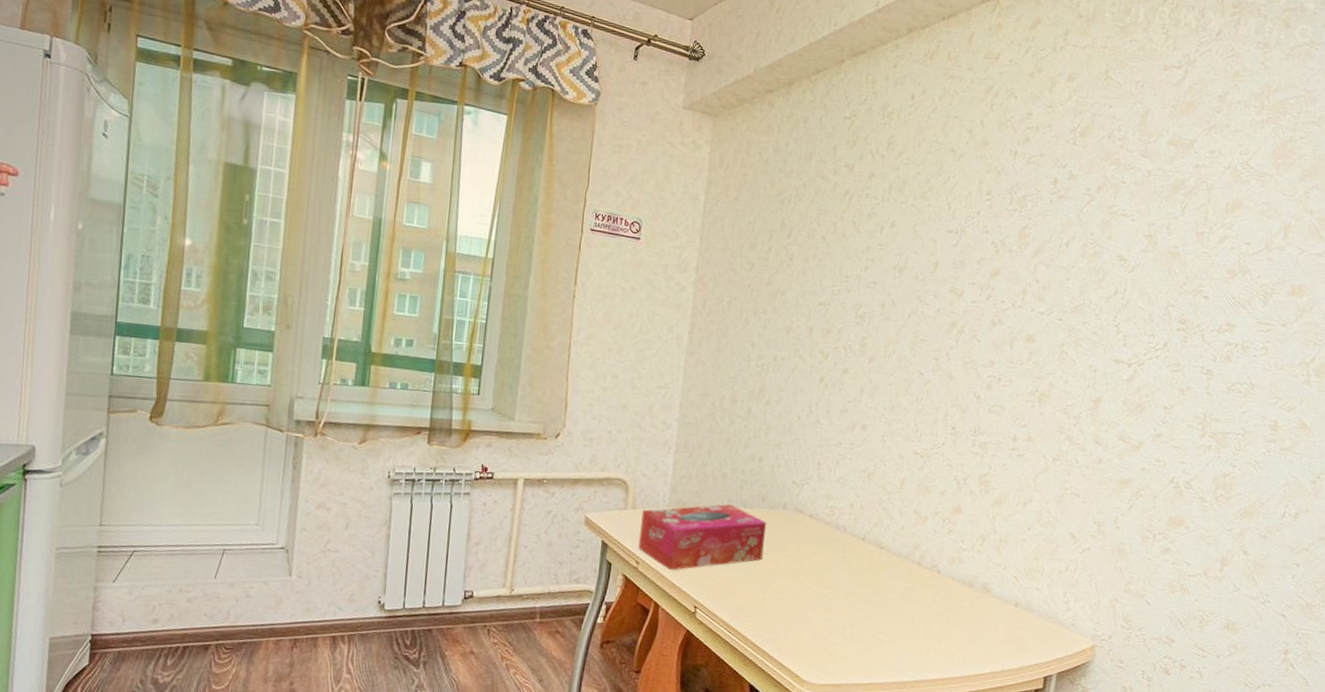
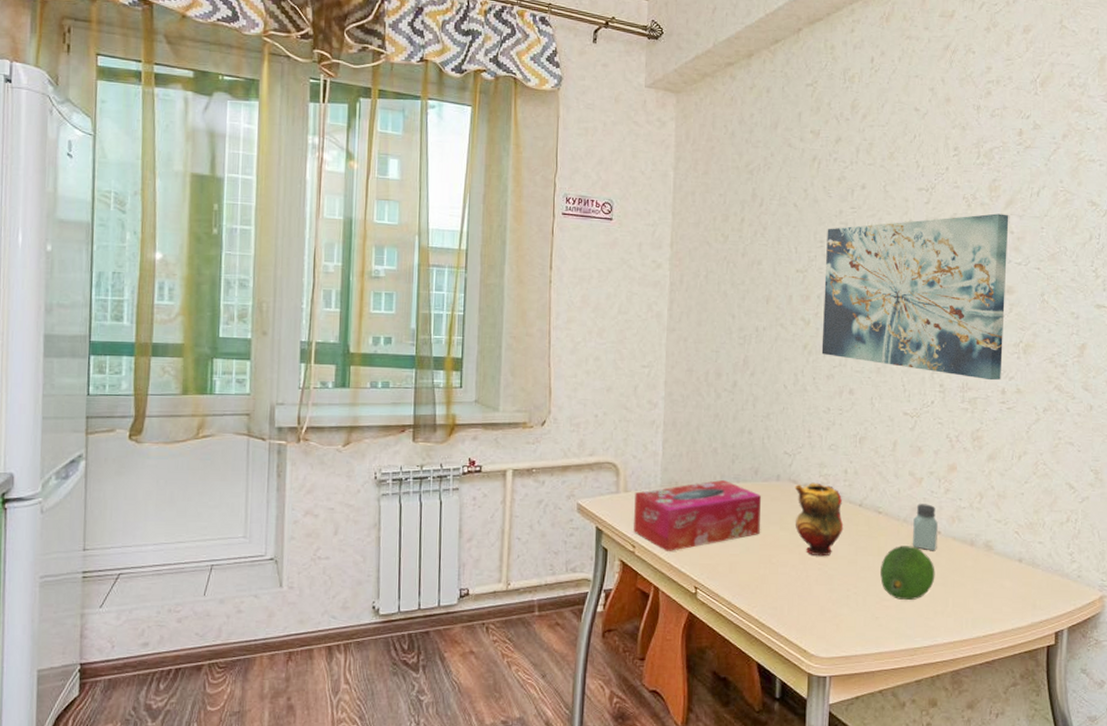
teapot: none [798,513,846,586] -> present [794,482,844,557]
wall art: none [837,261,1036,427] -> present [821,213,1009,381]
fruit: none [877,581,932,635] -> present [880,546,935,600]
saltshaker: none [911,542,938,590] -> present [912,504,938,551]

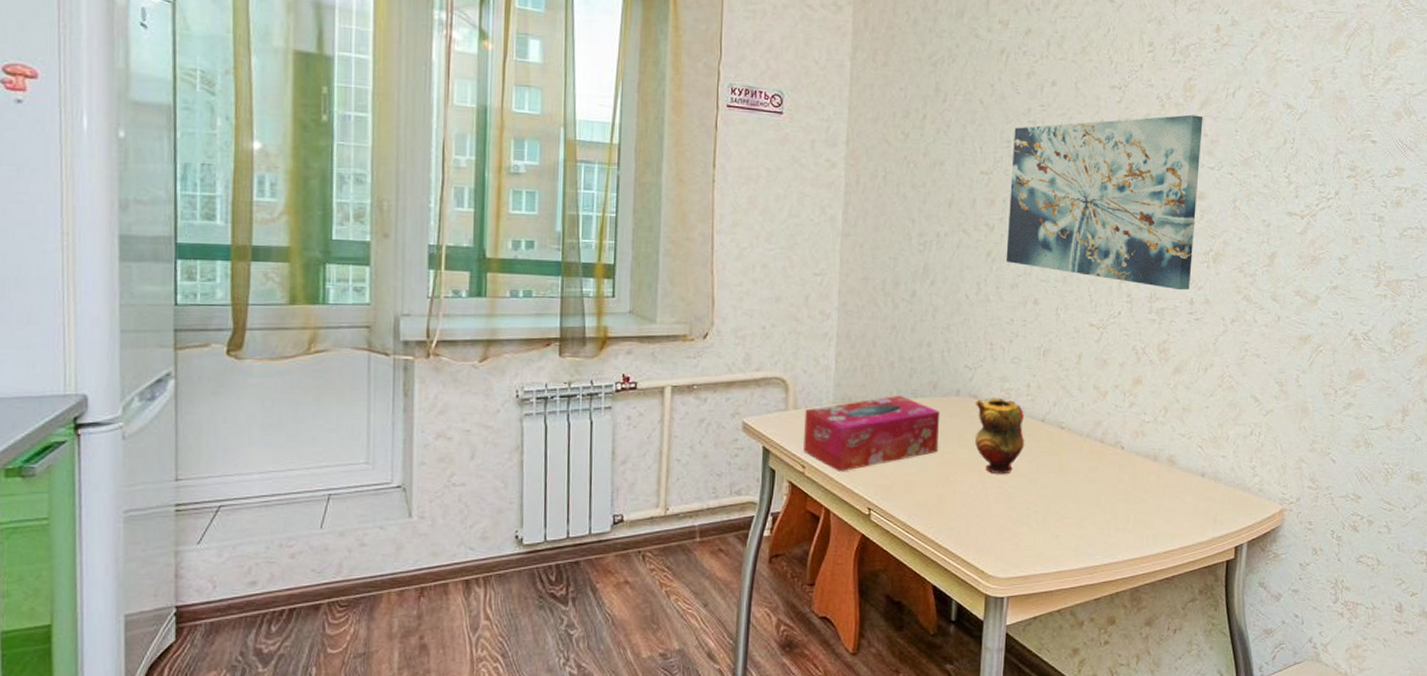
fruit: present [880,546,935,600] -> none [1061,462,1118,517]
saltshaker: present [912,504,938,551] -> none [1094,418,1121,467]

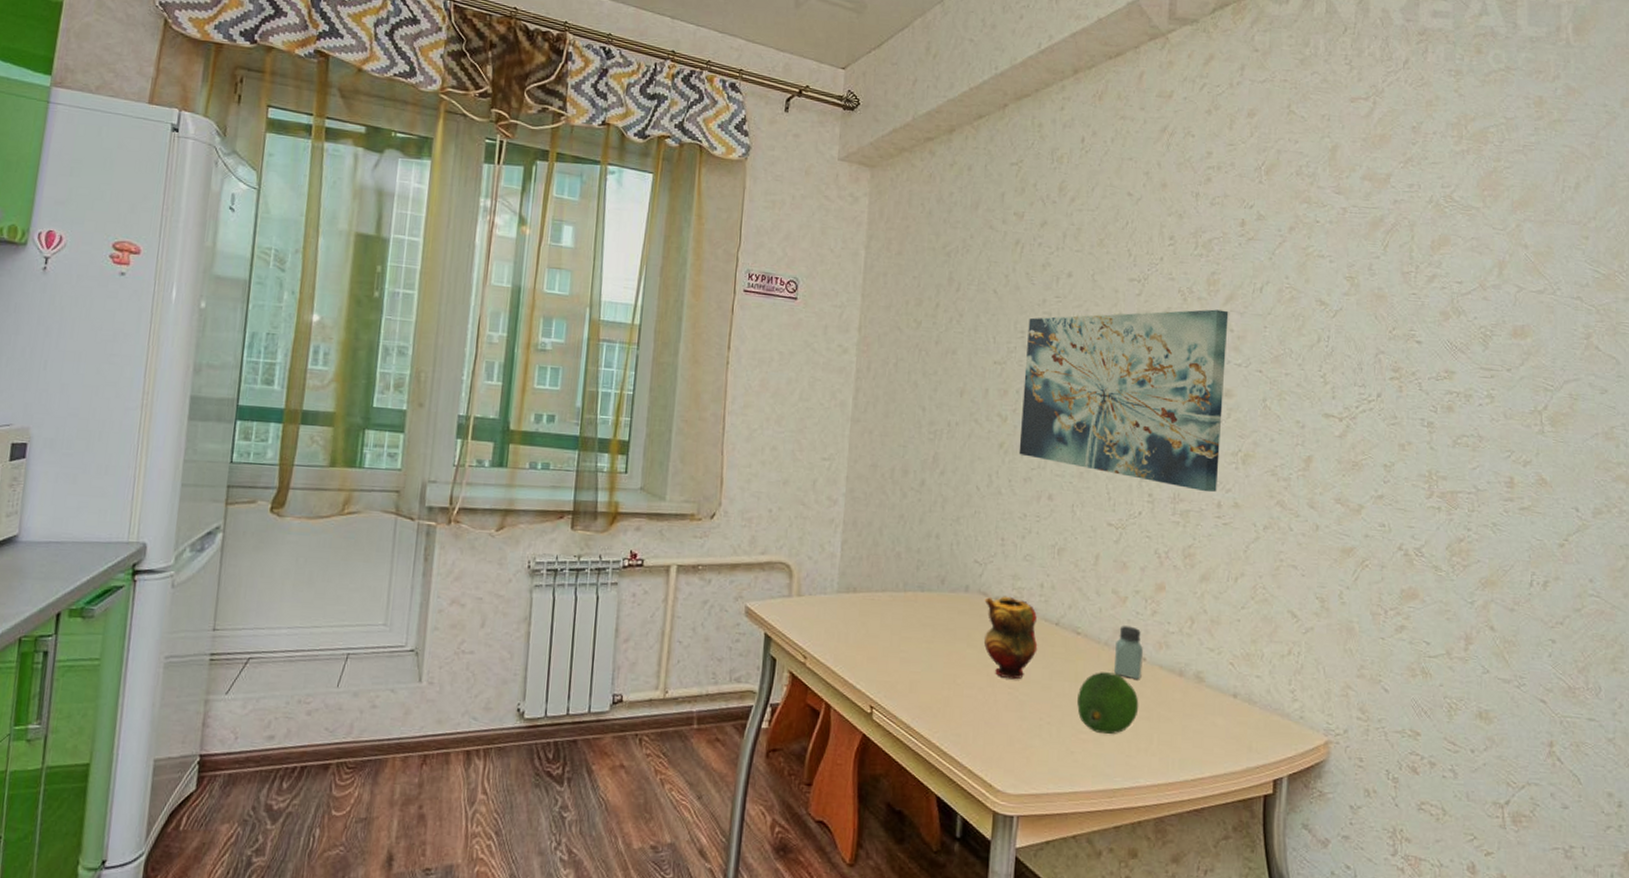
tissue box: present [804,396,941,473] -> none [806,588,948,666]
fruit: none [1061,462,1118,517] -> present [1077,672,1139,734]
saltshaker: none [1094,418,1121,467] -> present [1113,626,1143,680]

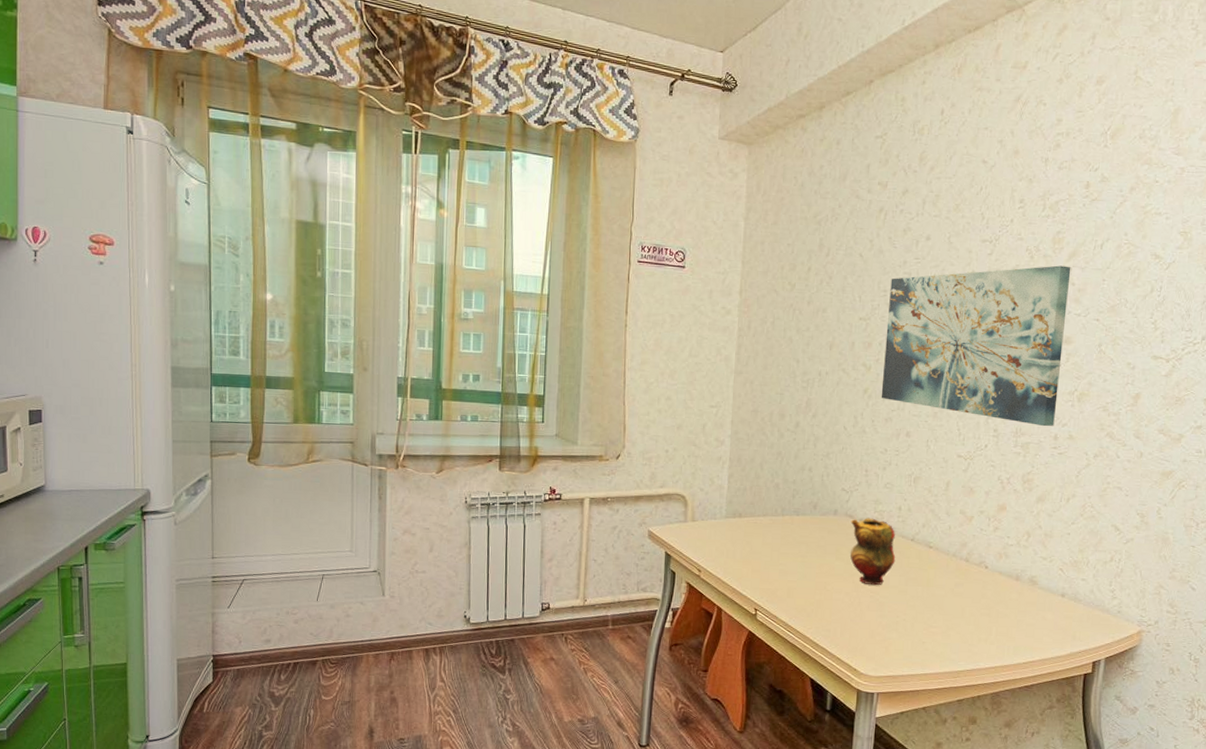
fruit: present [1077,672,1139,734] -> none [928,578,981,628]
saltshaker: present [1113,626,1143,680] -> none [960,540,985,584]

